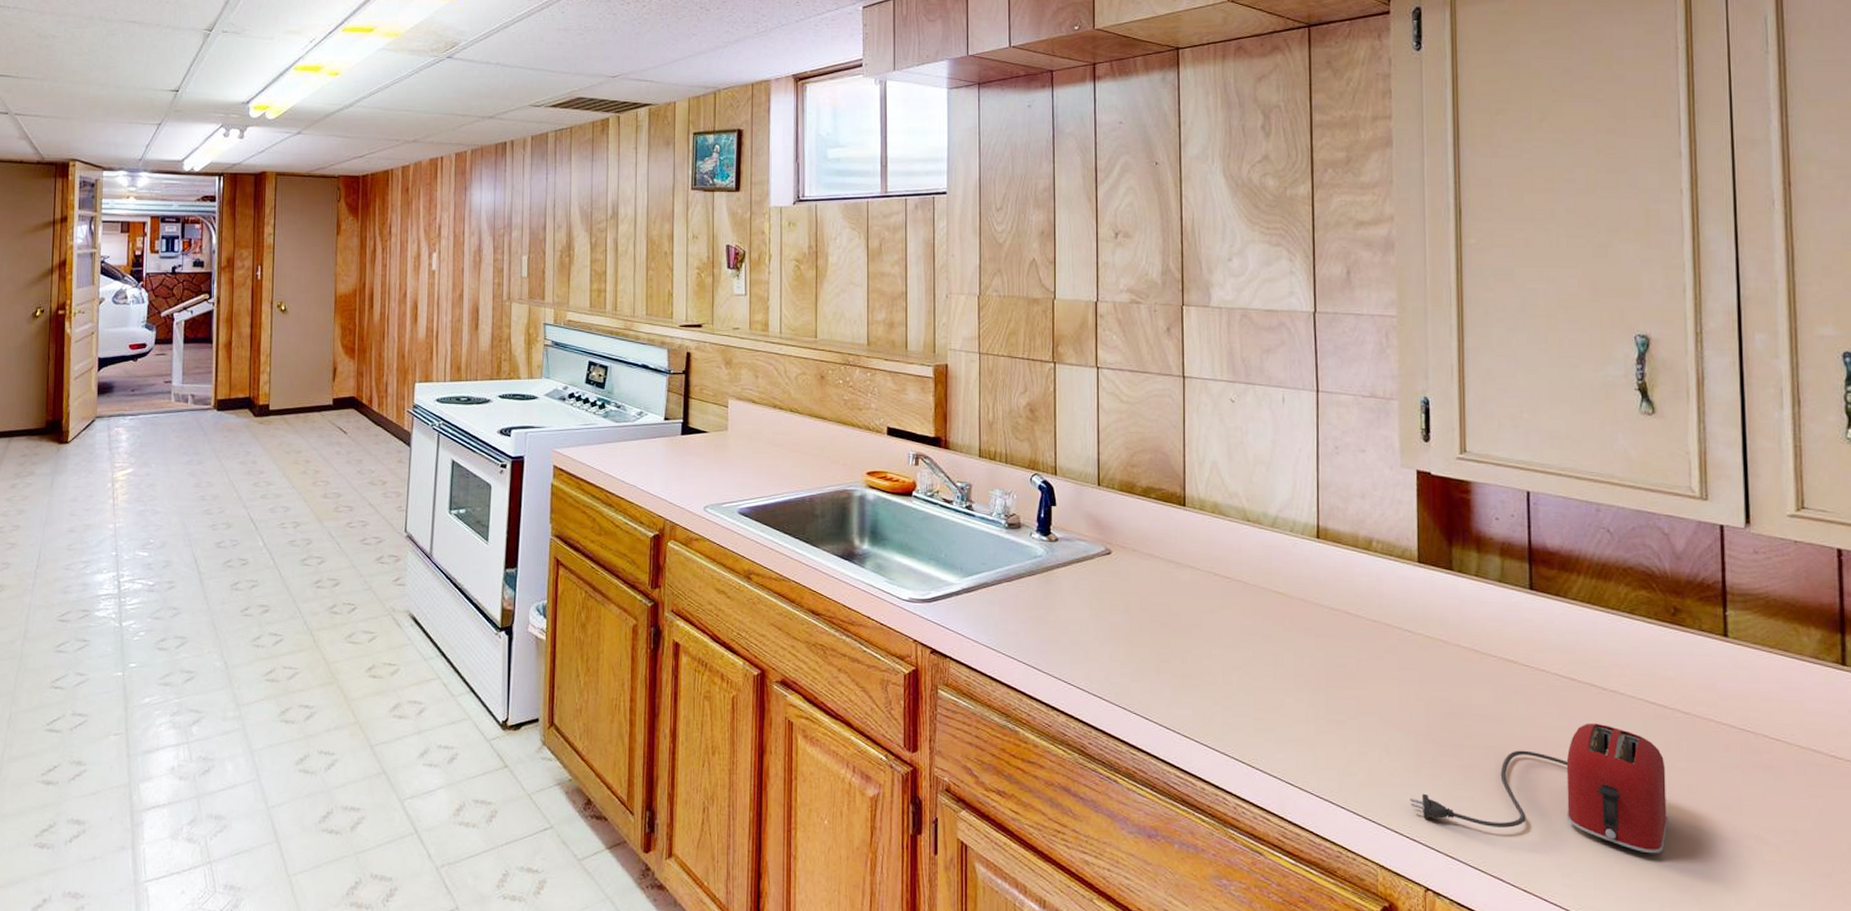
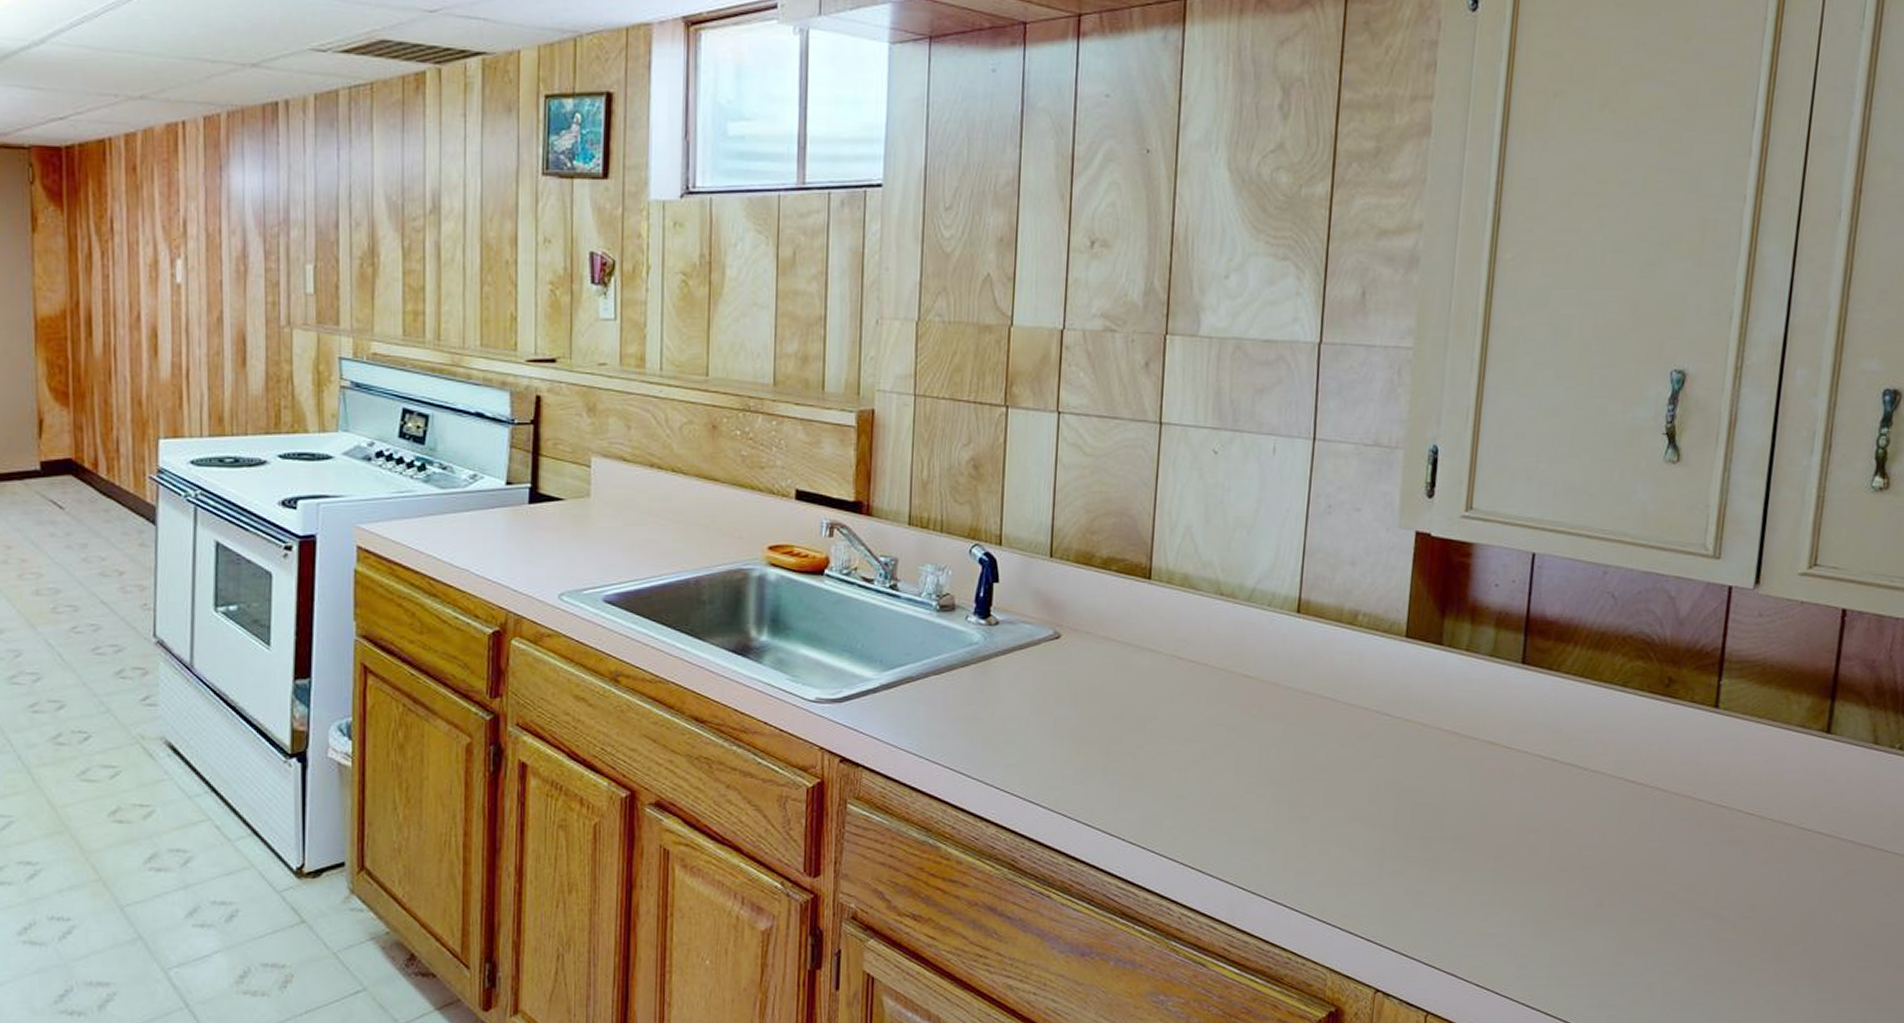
toaster: present [1410,723,1668,854] -> none [1368,806,1636,939]

